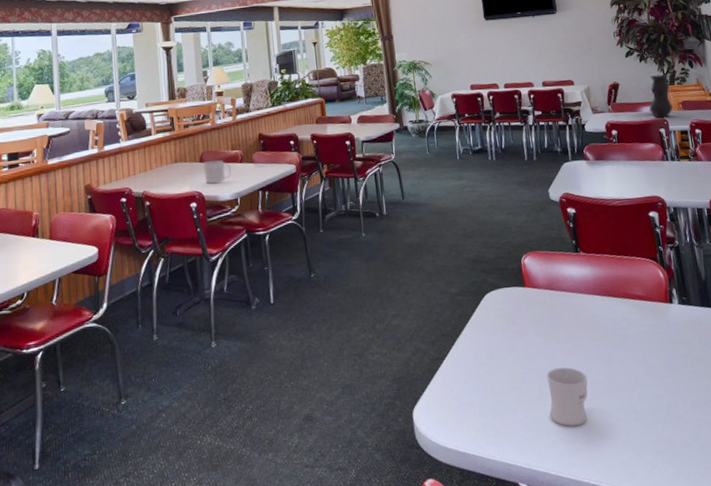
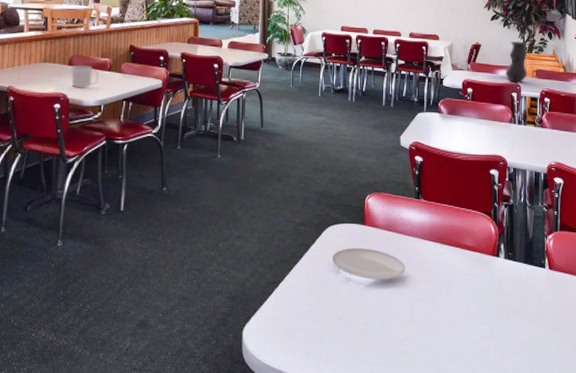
plate: none [494,311,575,344] -> present [331,247,406,280]
mug: present [546,367,588,426] -> none [371,304,411,359]

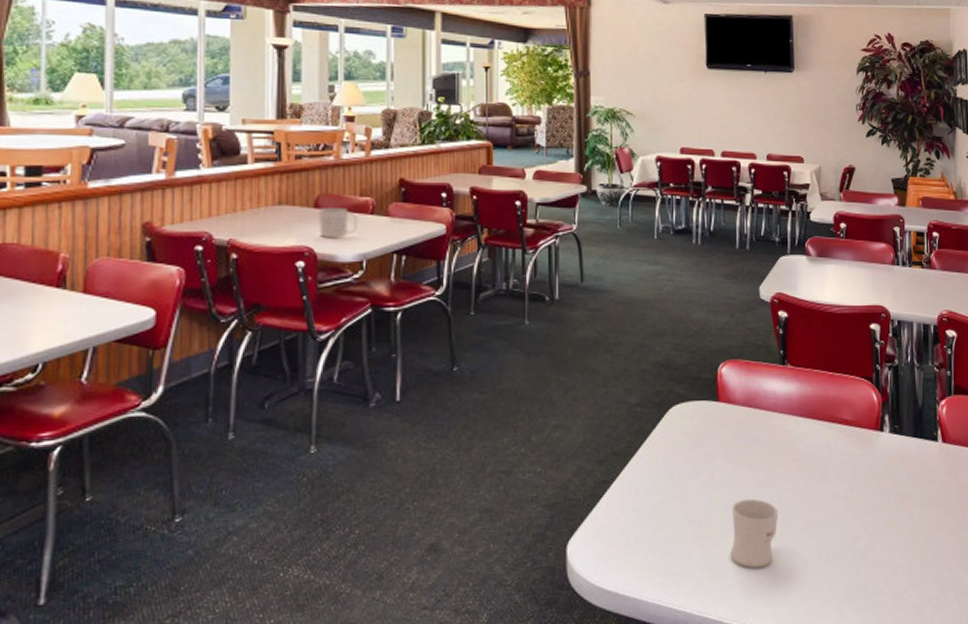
plate: present [331,247,406,280] -> none [677,430,771,470]
mug: none [371,304,411,359] -> present [730,498,779,568]
vase: present [506,41,529,83] -> none [886,162,913,214]

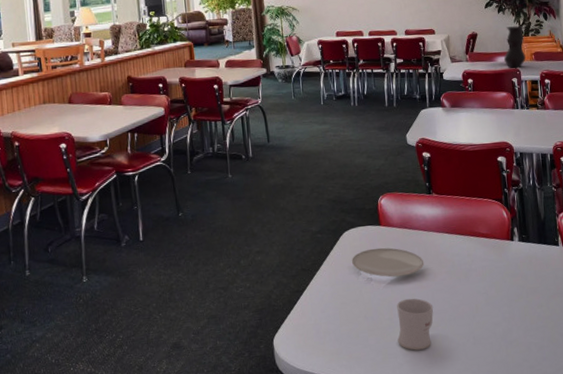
mug: present [319,208,357,239] -> none [72,102,100,125]
plate: none [677,430,771,470] -> present [351,247,424,278]
vase: none [886,162,913,214] -> present [504,25,526,68]

